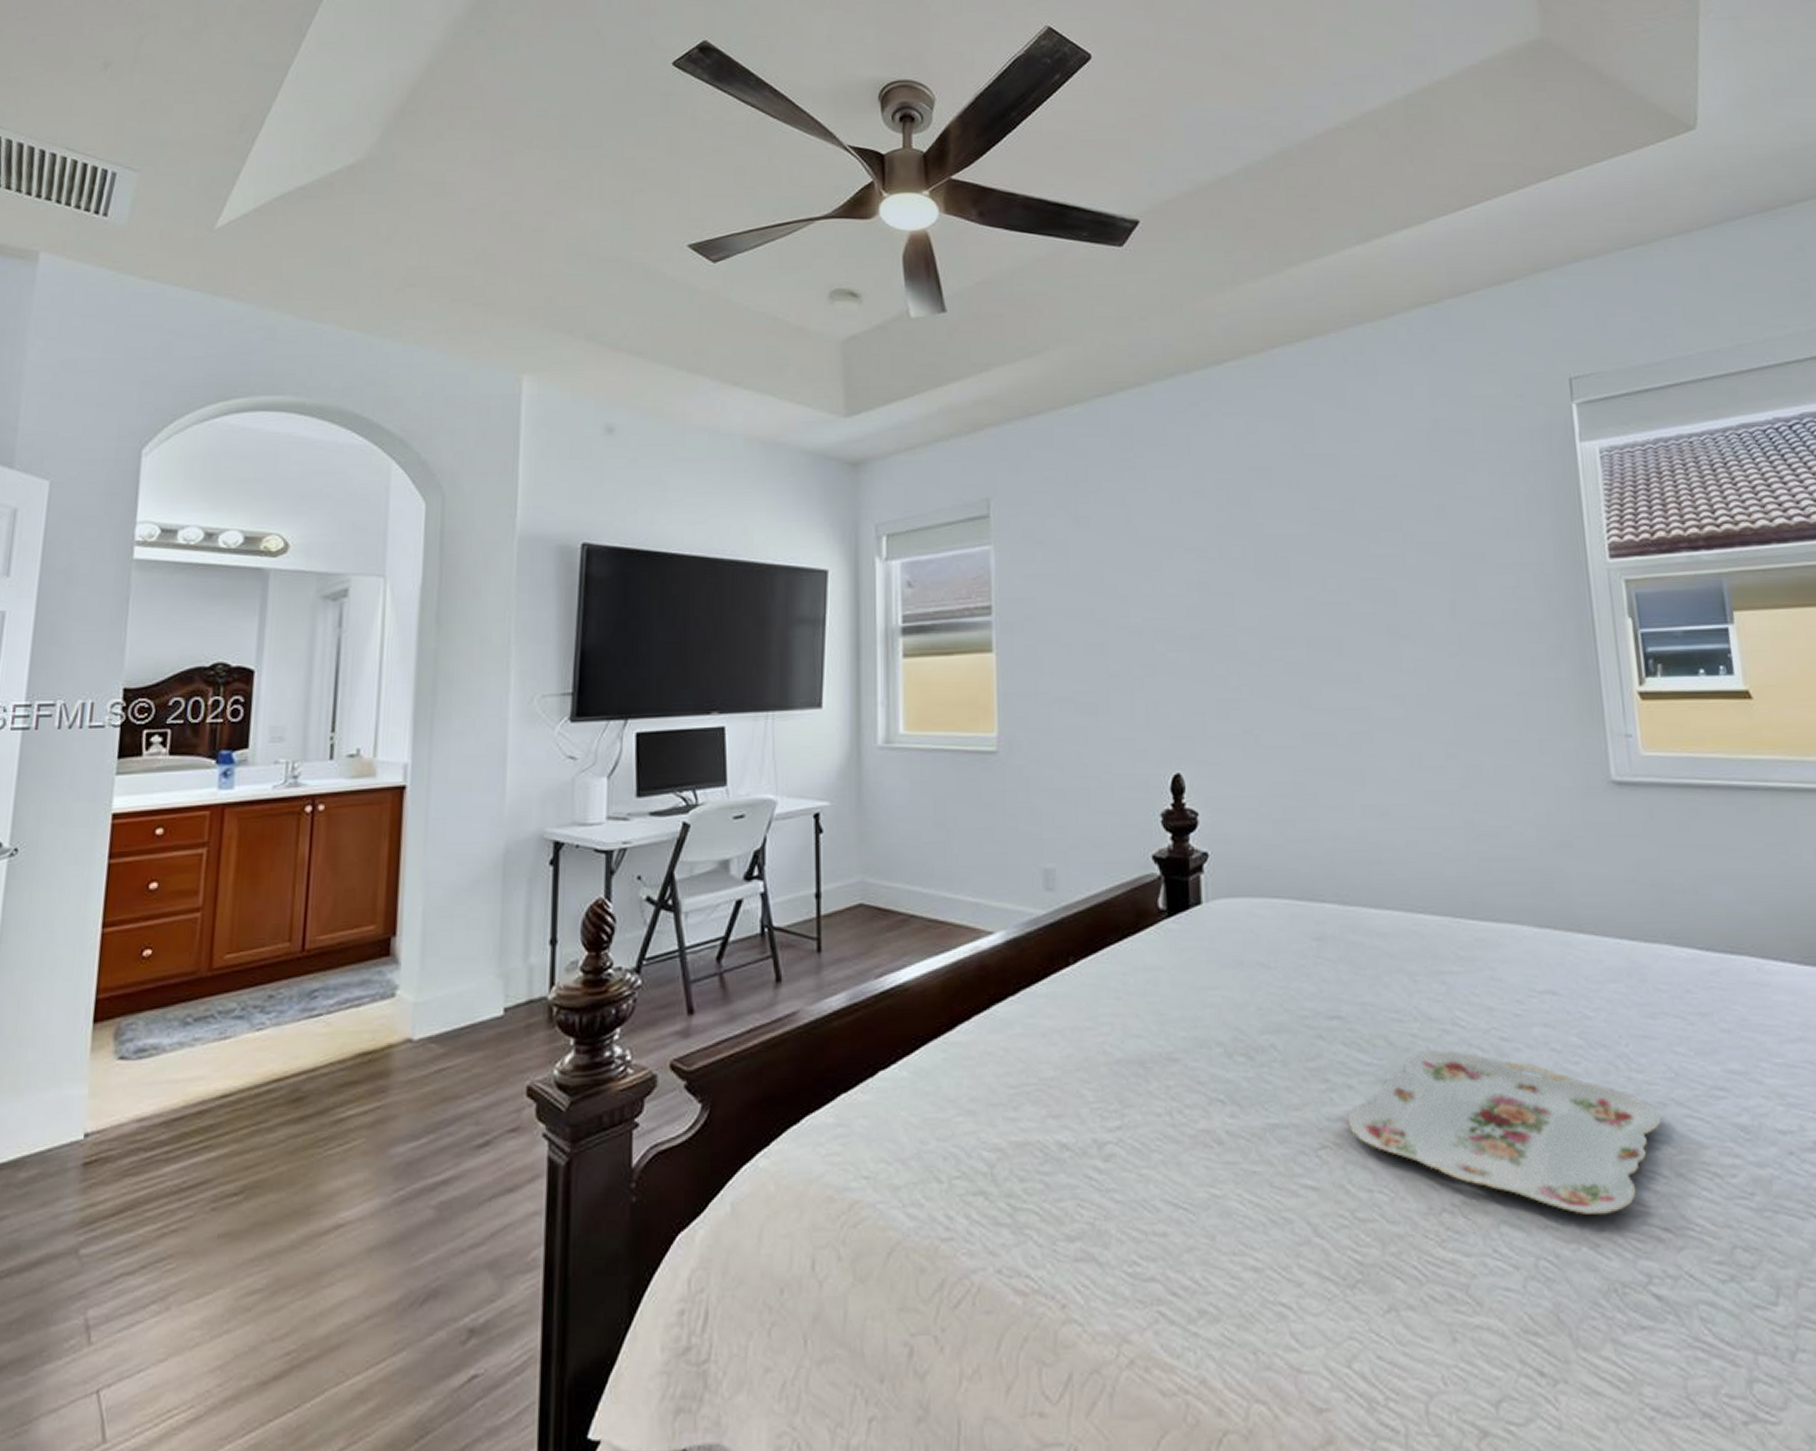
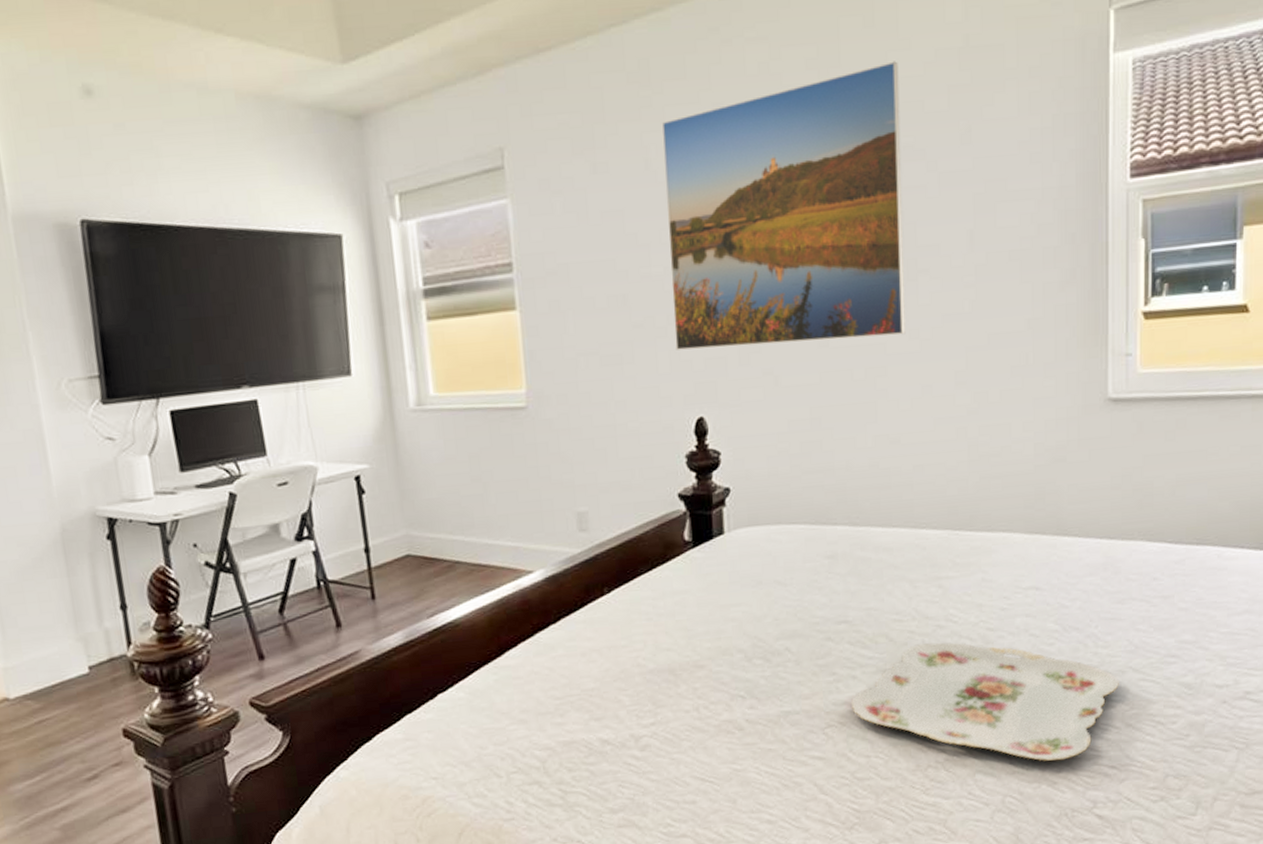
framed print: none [1143,439,1390,703] -> present [662,61,906,350]

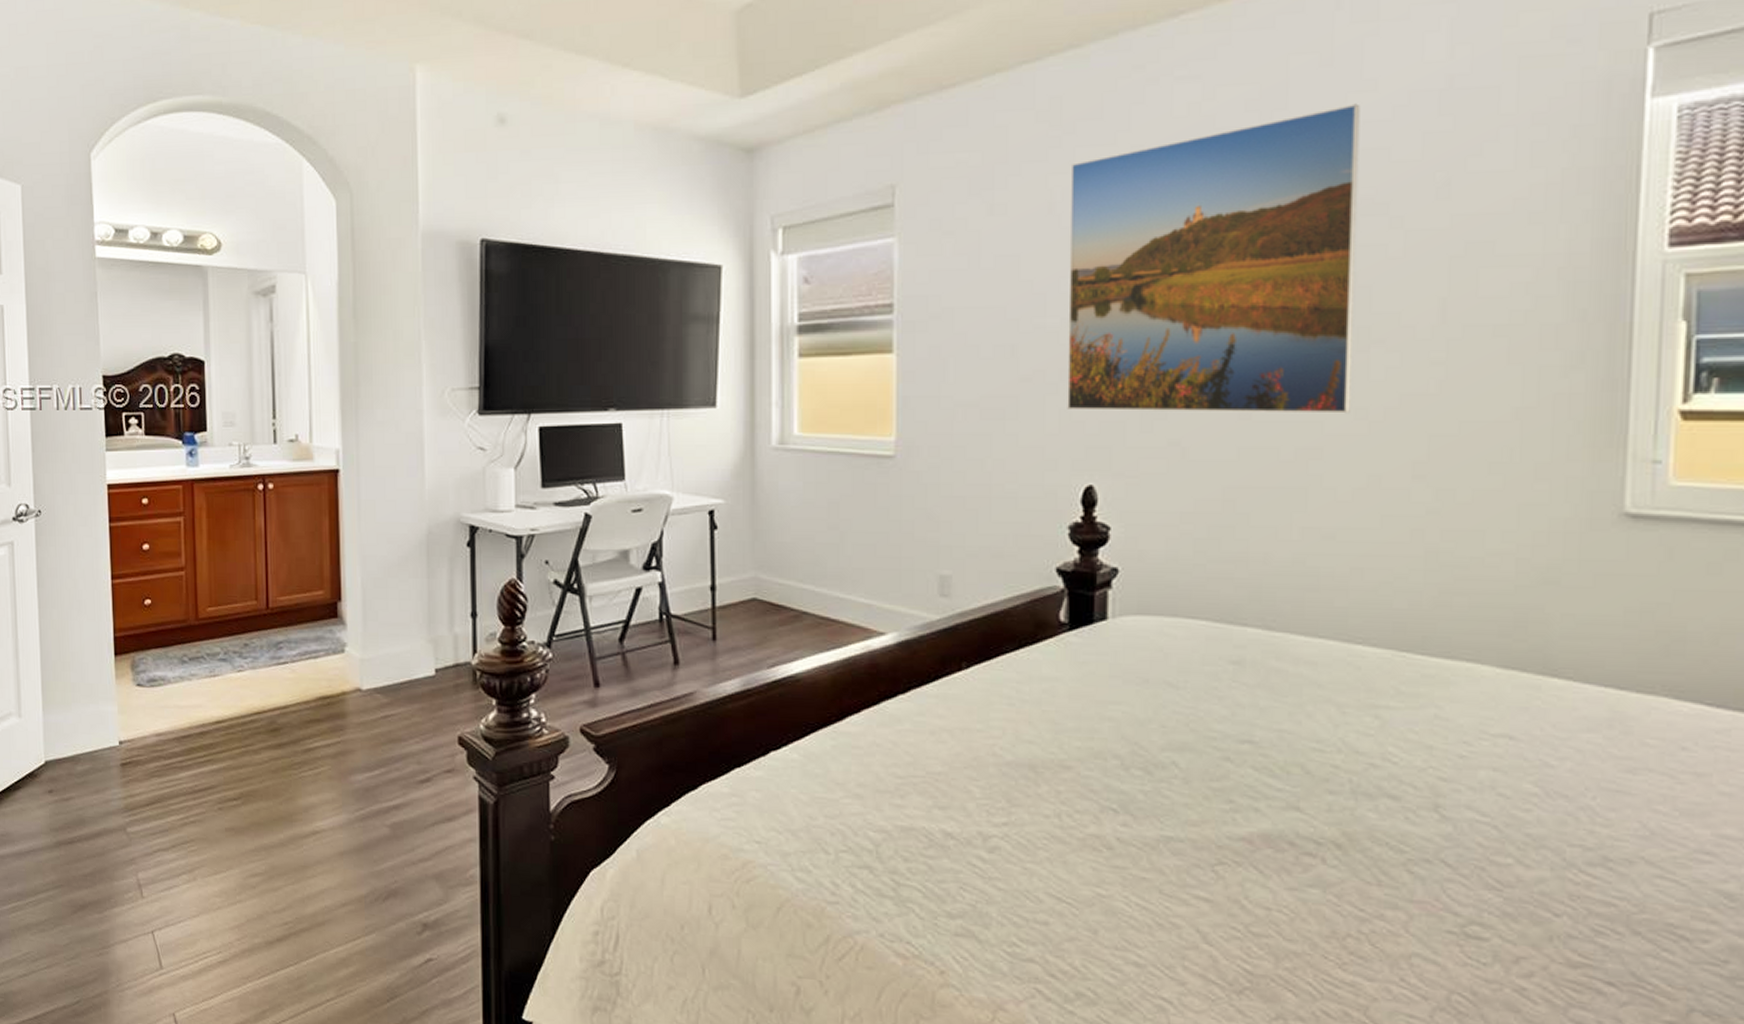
serving tray: present [852,642,1119,761] -> none [1251,781,1624,962]

